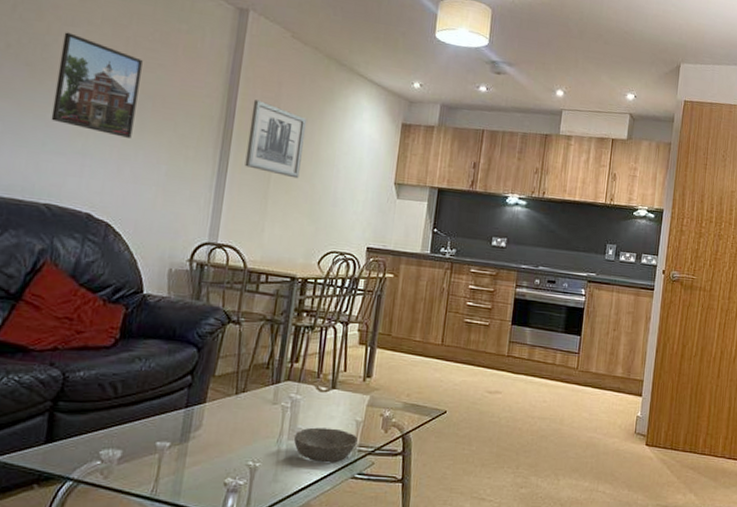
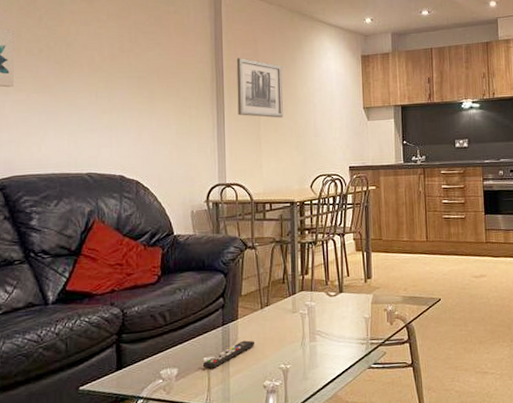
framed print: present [51,32,143,138] -> none [81,31,145,109]
remote control: none [154,428,223,456] -> present [203,340,255,368]
bowl: present [293,427,358,463] -> none [314,326,369,358]

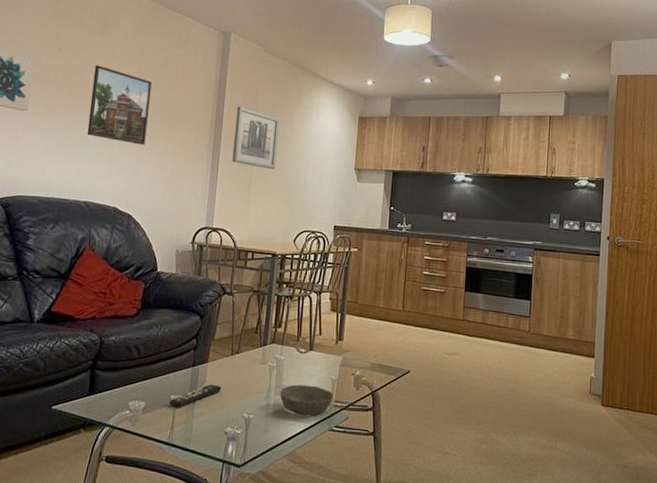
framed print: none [81,31,145,109] -> present [87,65,152,145]
bowl: none [314,326,369,358] -> present [279,384,334,417]

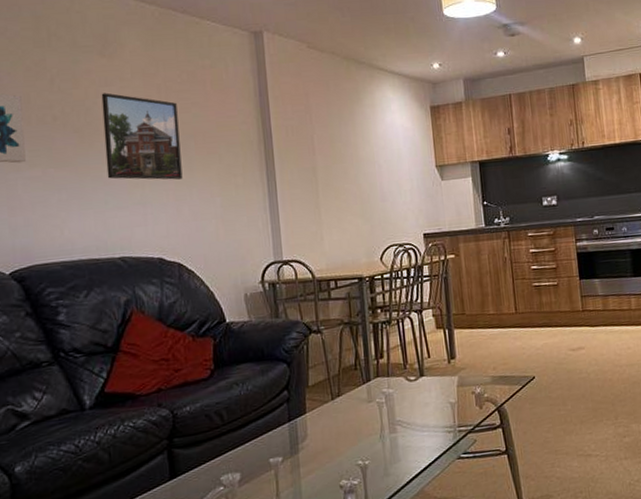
remote control: present [170,384,222,407] -> none [269,436,328,470]
wall art: present [232,106,281,170] -> none [286,115,344,183]
bowl: present [279,384,334,417] -> none [394,414,456,450]

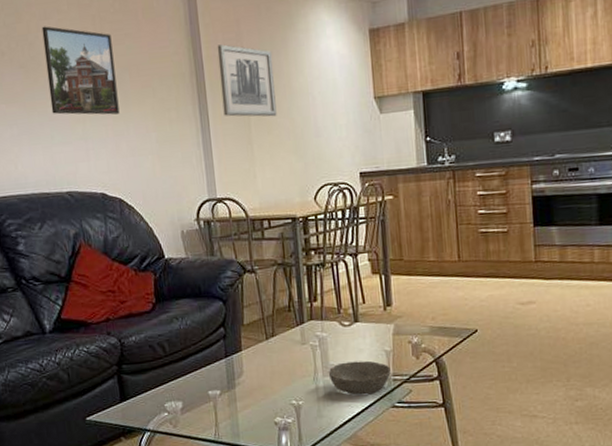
wall art: none [286,115,344,183] -> present [217,44,277,117]
bowl: none [394,414,456,450] -> present [328,360,391,395]

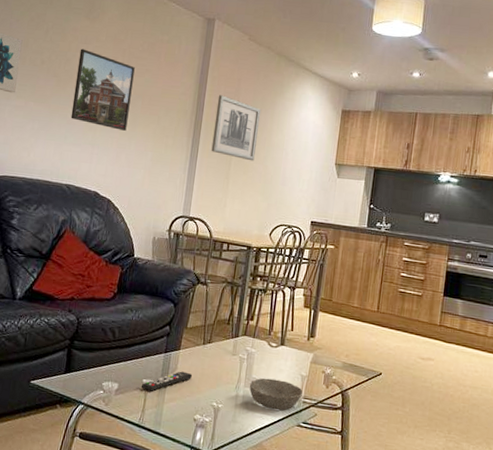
remote control: none [208,373,263,403] -> present [142,371,193,391]

